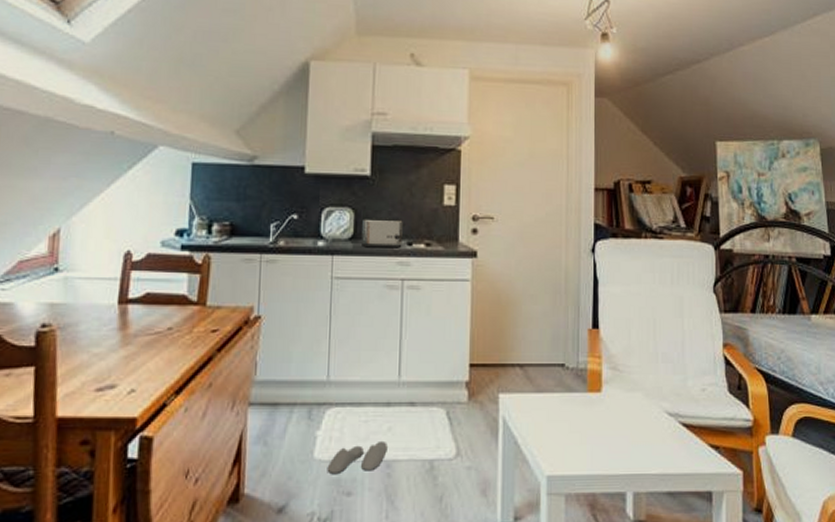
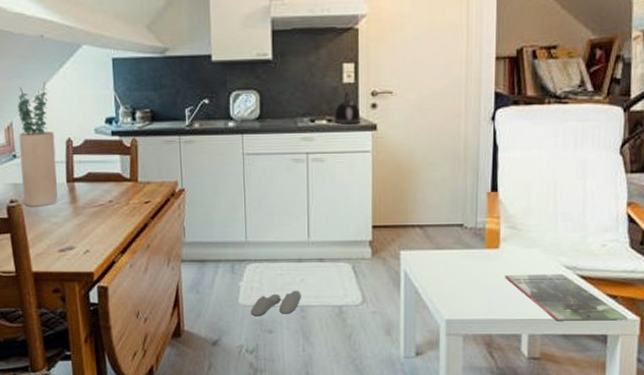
vase: none [58,183,111,333] -> present [17,81,58,207]
toaster: present [360,217,406,249] -> none [267,97,308,126]
kettle: none [432,214,461,251] -> present [334,91,361,126]
magazine: none [607,421,730,476] -> present [505,273,627,321]

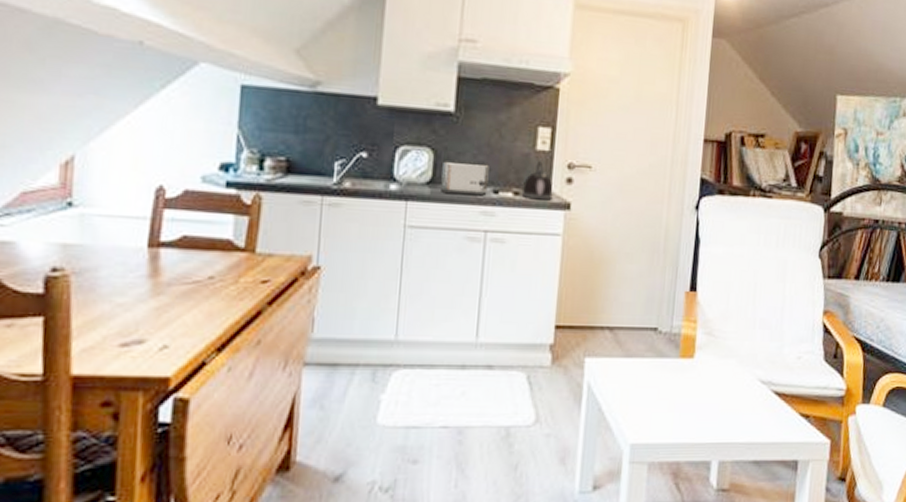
vase: present [17,81,58,207] -> none [73,104,139,280]
slippers: present [250,290,301,317] -> none [391,405,460,442]
toaster: none [267,97,308,126] -> present [439,159,492,196]
magazine: present [505,273,627,321] -> none [697,389,818,445]

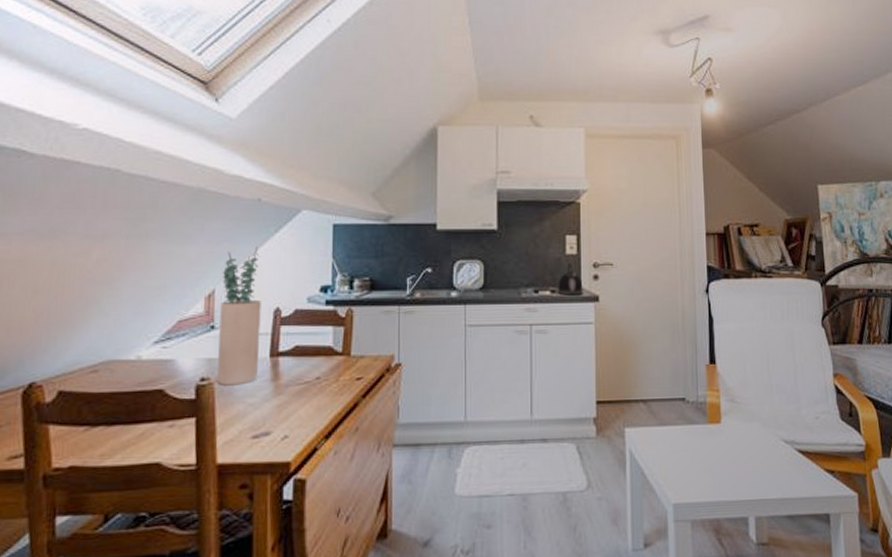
vase: none [73,104,139,280] -> present [216,246,261,386]
toaster: present [439,159,492,196] -> none [490,268,532,297]

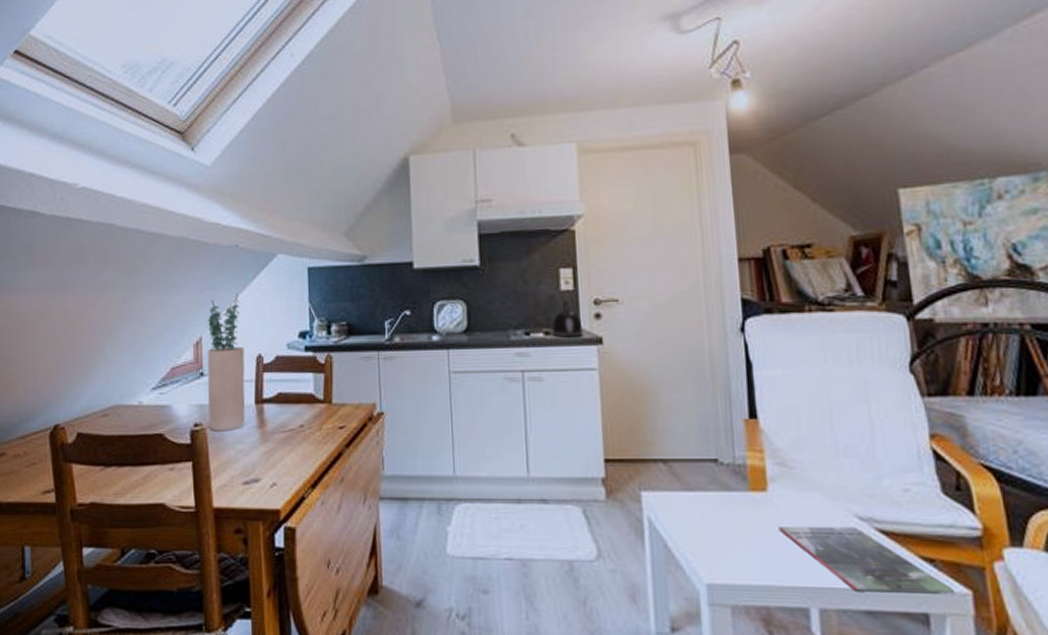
magazine: none [728,448,846,501] -> present [778,526,954,594]

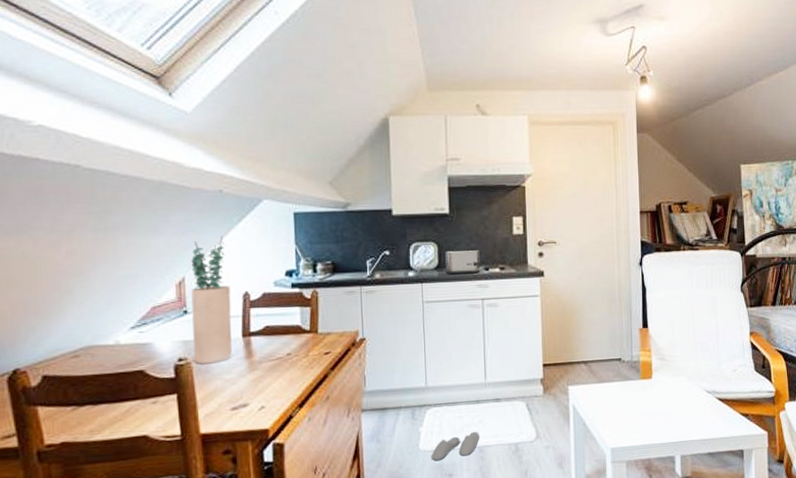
slippers: none [461,538,522,572] -> present [431,431,480,461]
toaster: none [475,307,521,340] -> present [445,248,482,275]
kettle: present [551,299,583,339] -> none [506,241,530,273]
magazine: present [778,526,954,594] -> none [658,397,758,441]

